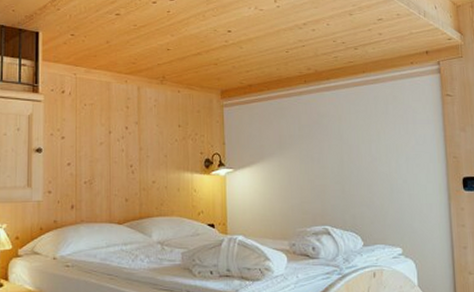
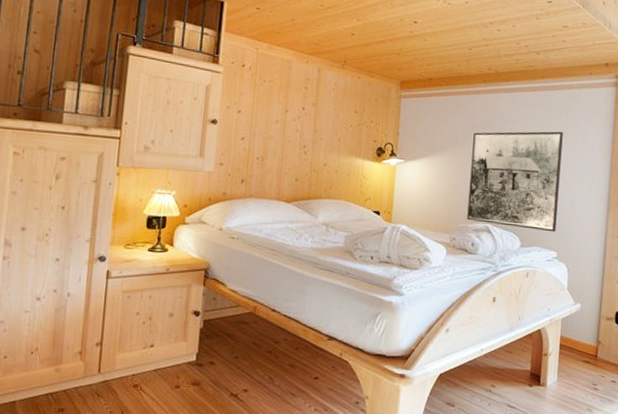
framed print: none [301,124,398,228] -> present [467,131,563,232]

